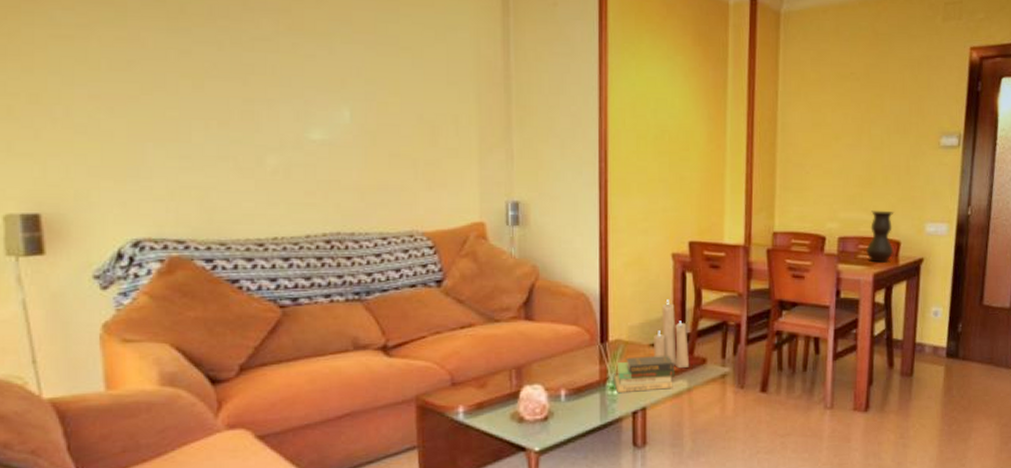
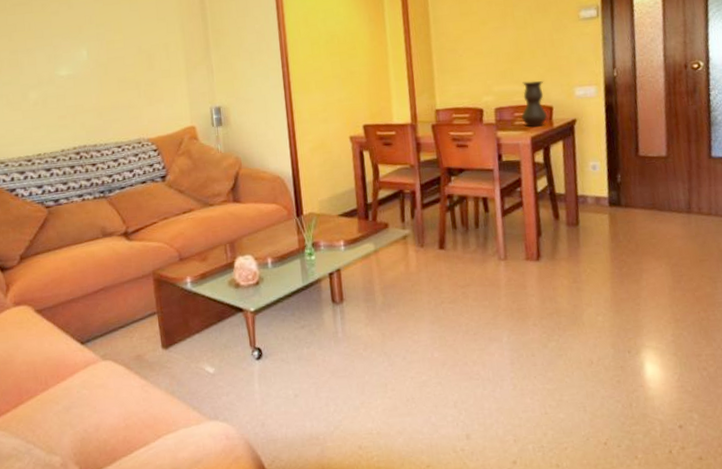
books: present [614,356,674,393] -> none [310,223,362,258]
candle: present [653,299,689,369] -> none [341,175,374,234]

